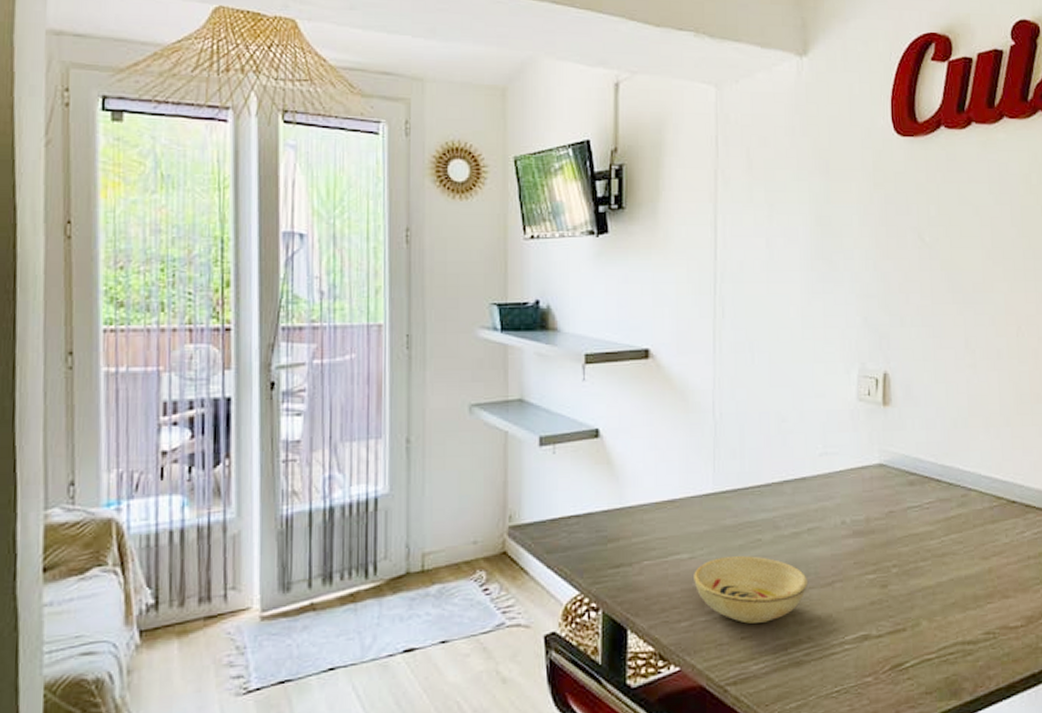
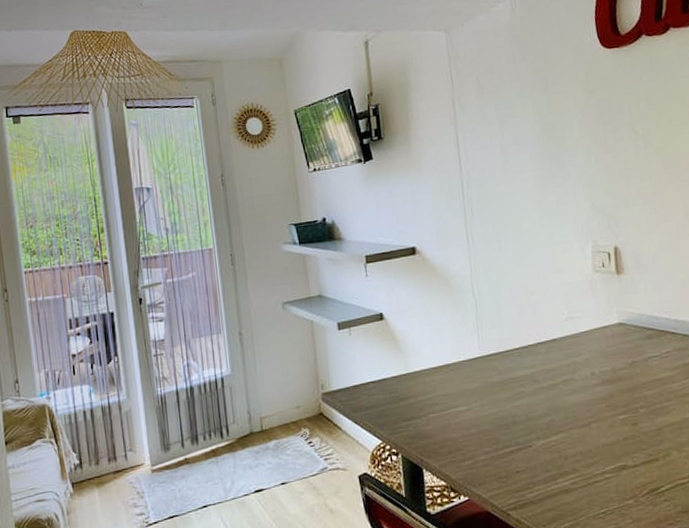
bowl: present [694,556,808,624] -> none [471,405,568,460]

